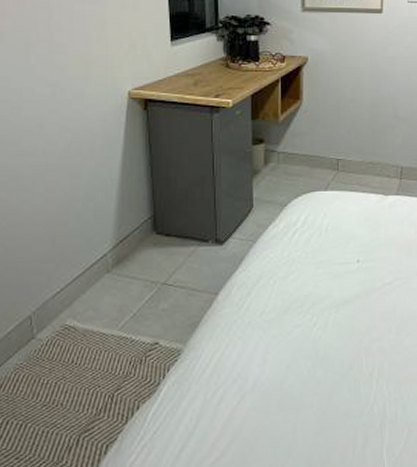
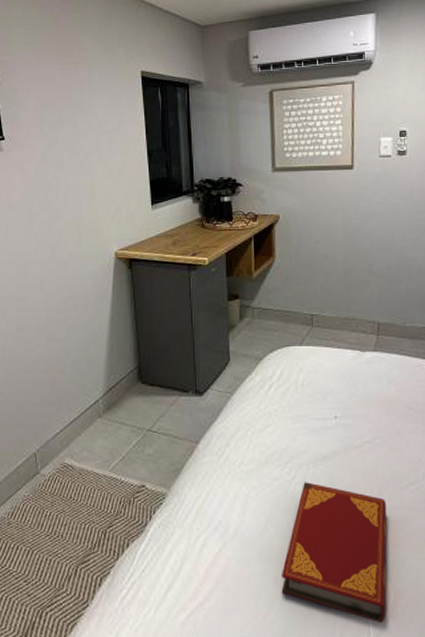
hardback book: none [300,327,404,457] -> present [281,482,387,623]

